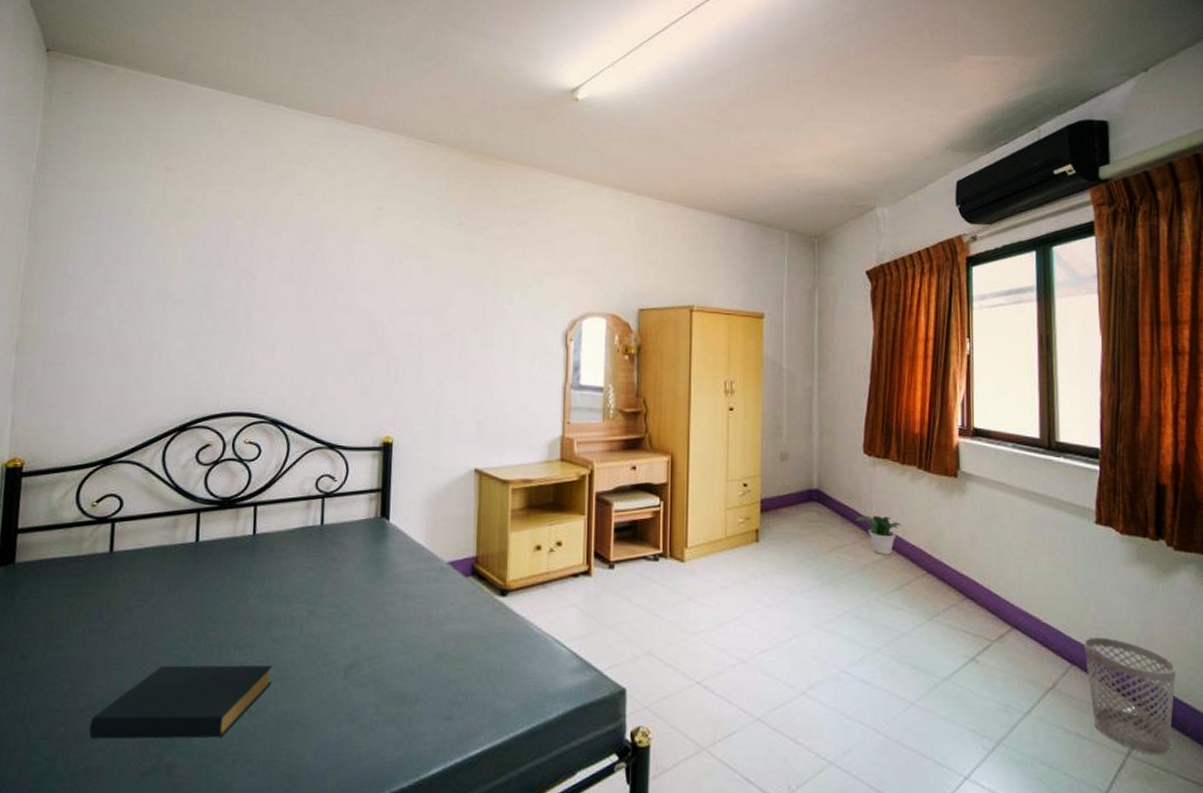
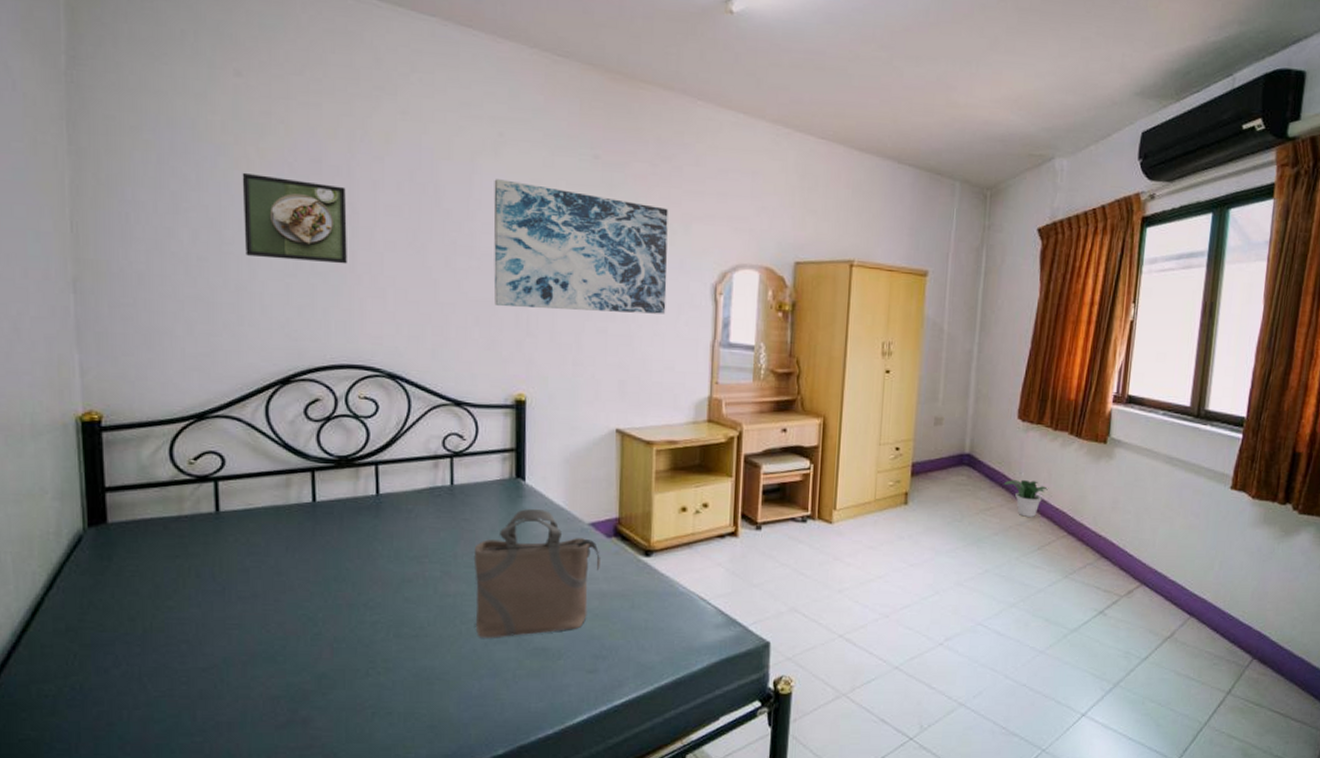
hardback book: present [89,664,273,739] -> none [214,623,408,696]
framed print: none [159,248,247,323] -> present [242,172,347,264]
tote bag: none [337,548,458,681] -> present [473,509,600,638]
wall art: none [368,246,523,360] -> present [493,179,668,314]
wastebasket: present [1083,636,1176,755] -> none [1202,591,1282,692]

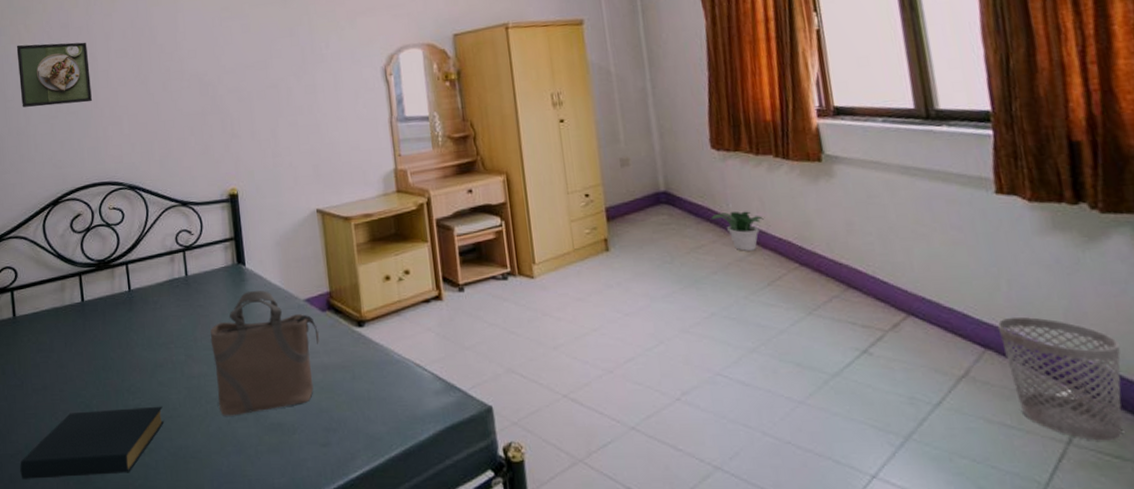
hardback book: none [214,623,408,696] -> present [20,406,165,479]
wall art: present [493,179,668,314] -> none [193,9,345,117]
wastebasket: none [1202,591,1282,692] -> present [997,316,1122,441]

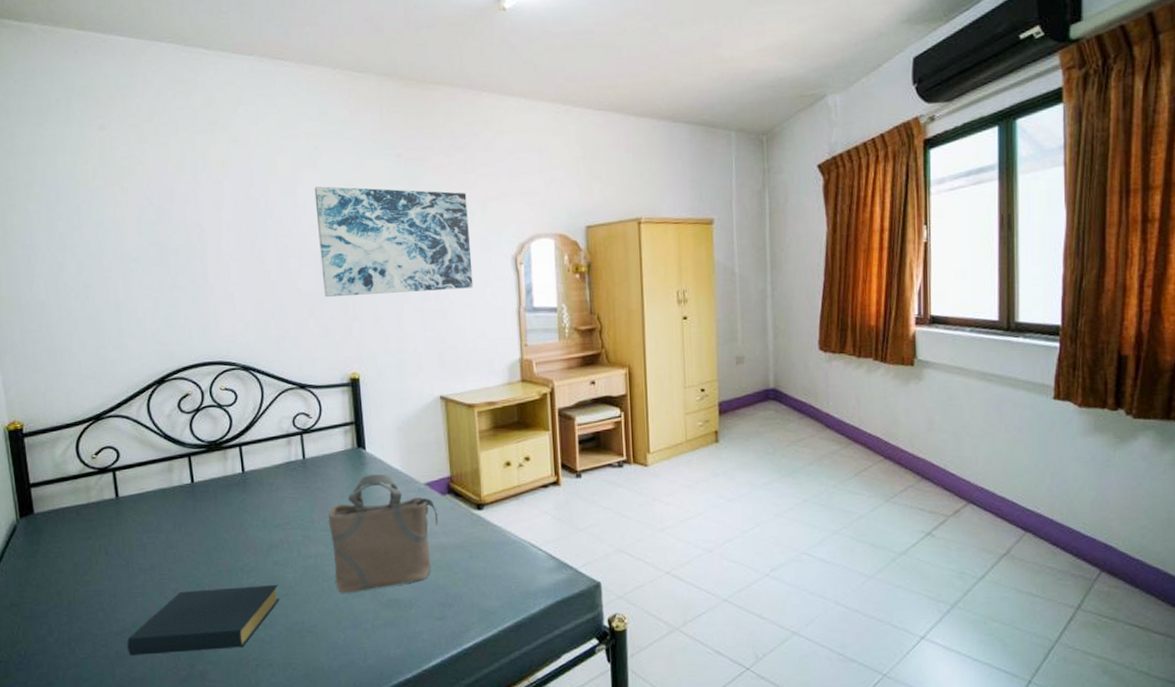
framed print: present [16,42,92,108] -> none [112,209,201,279]
wall art: none [193,9,345,117] -> present [314,186,474,298]
potted plant: present [711,211,765,251] -> none [812,409,859,445]
wastebasket: present [997,316,1122,441] -> none [1038,504,1129,606]

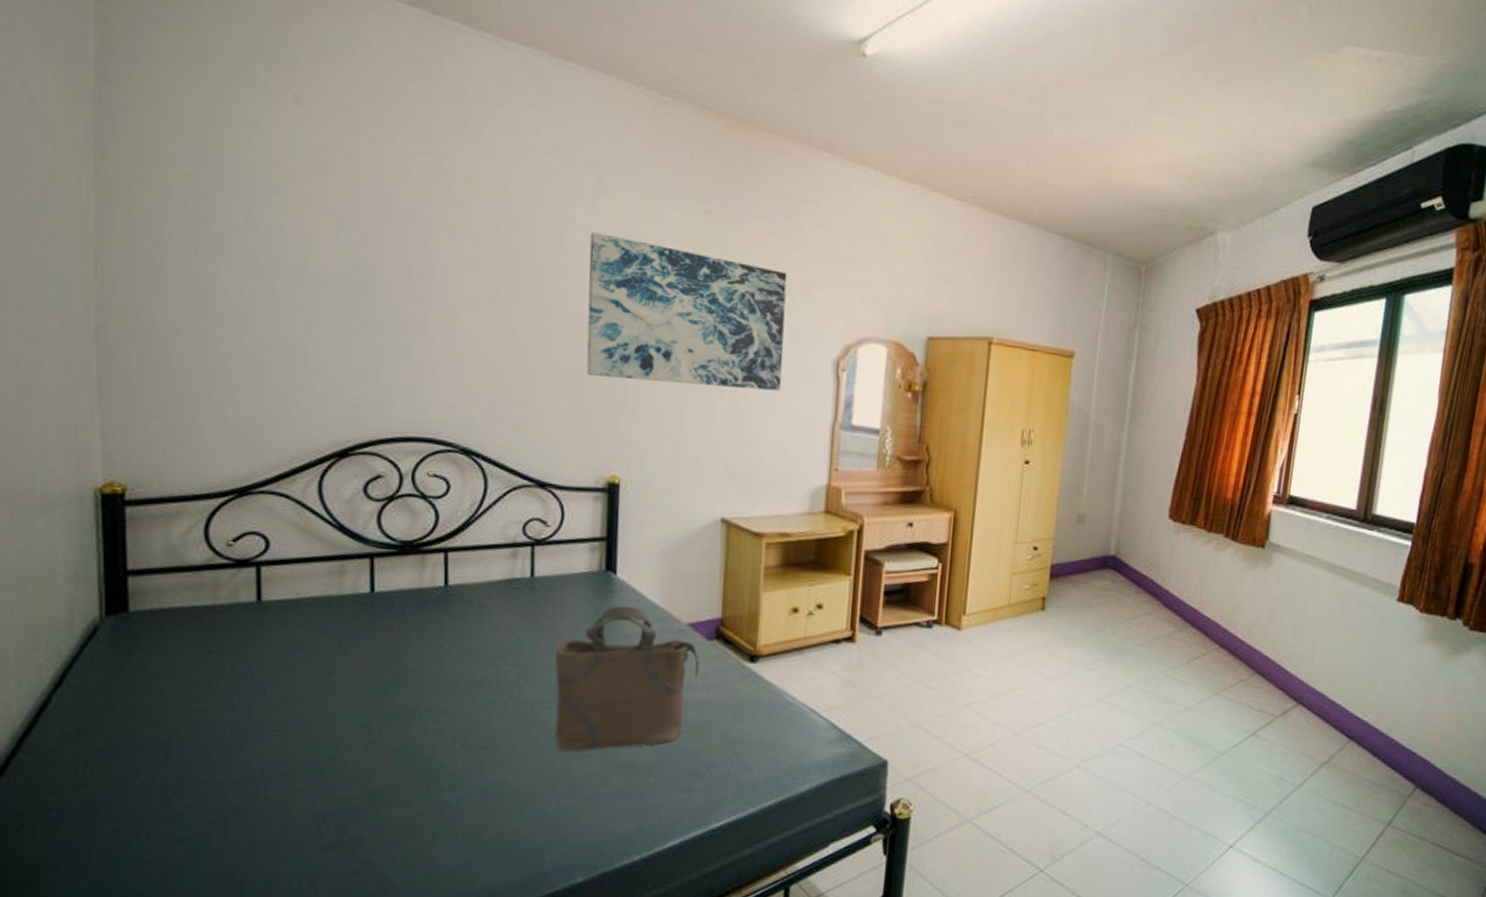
hardback book: present [127,584,280,656] -> none [250,732,477,813]

